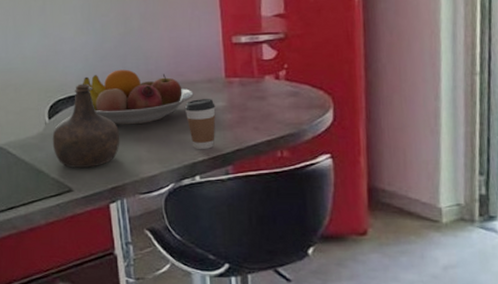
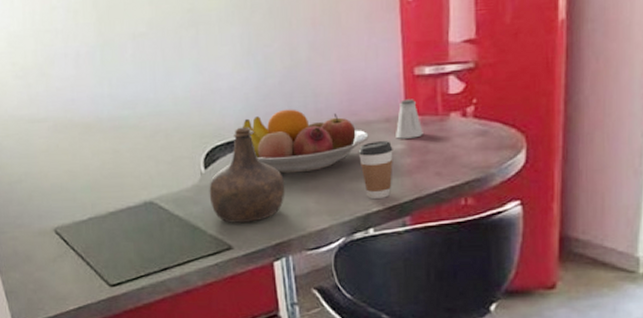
saltshaker: none [217,63,242,97] -> present [396,99,423,139]

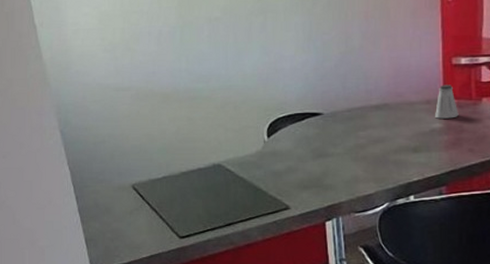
bottle: present [209,127,285,223] -> none [271,102,338,186]
fruit bowl: present [243,109,369,174] -> none [302,89,412,145]
coffee cup: present [358,141,393,200] -> none [402,120,433,171]

